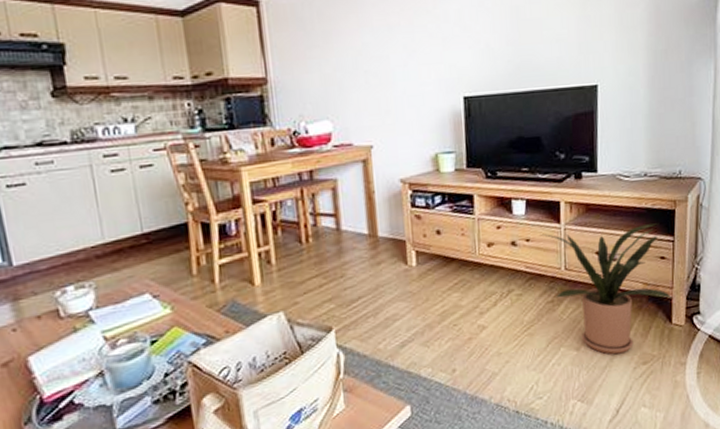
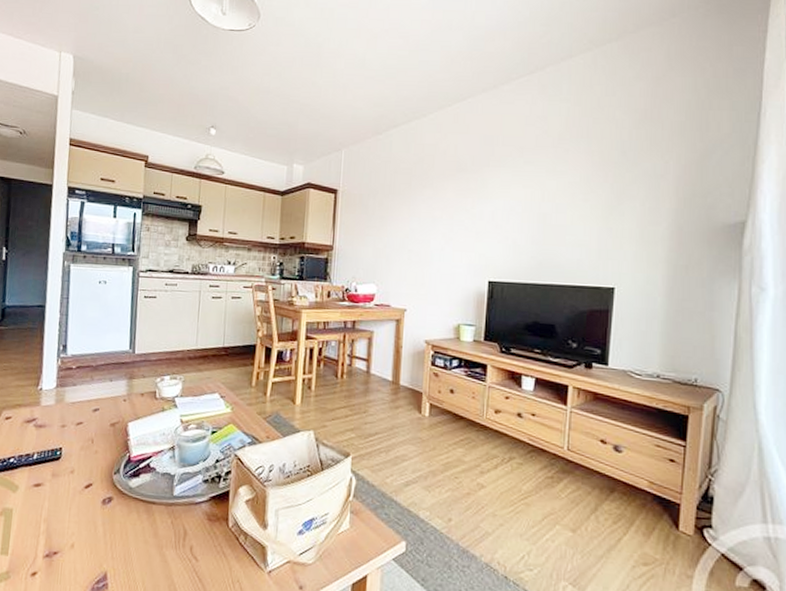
house plant: present [541,223,674,355] -> none [547,412,683,548]

